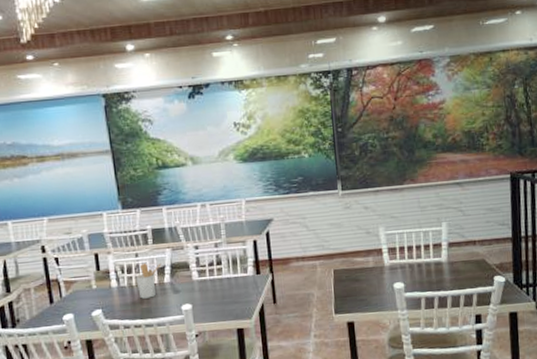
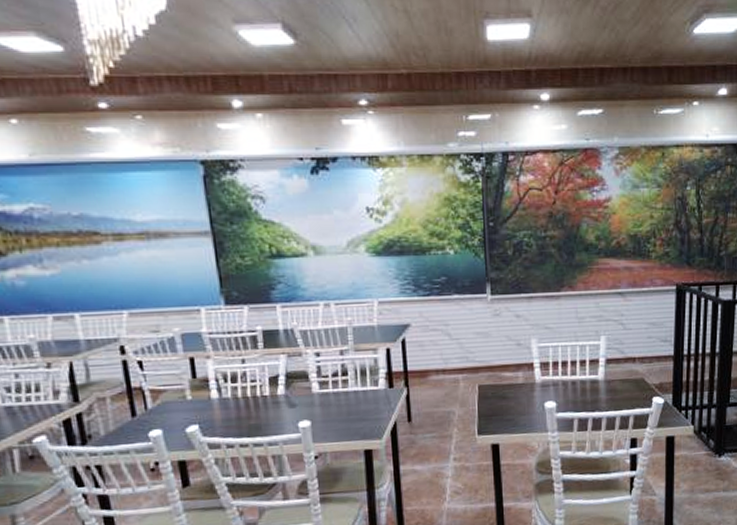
utensil holder: present [135,263,162,299] -> none [241,371,274,413]

